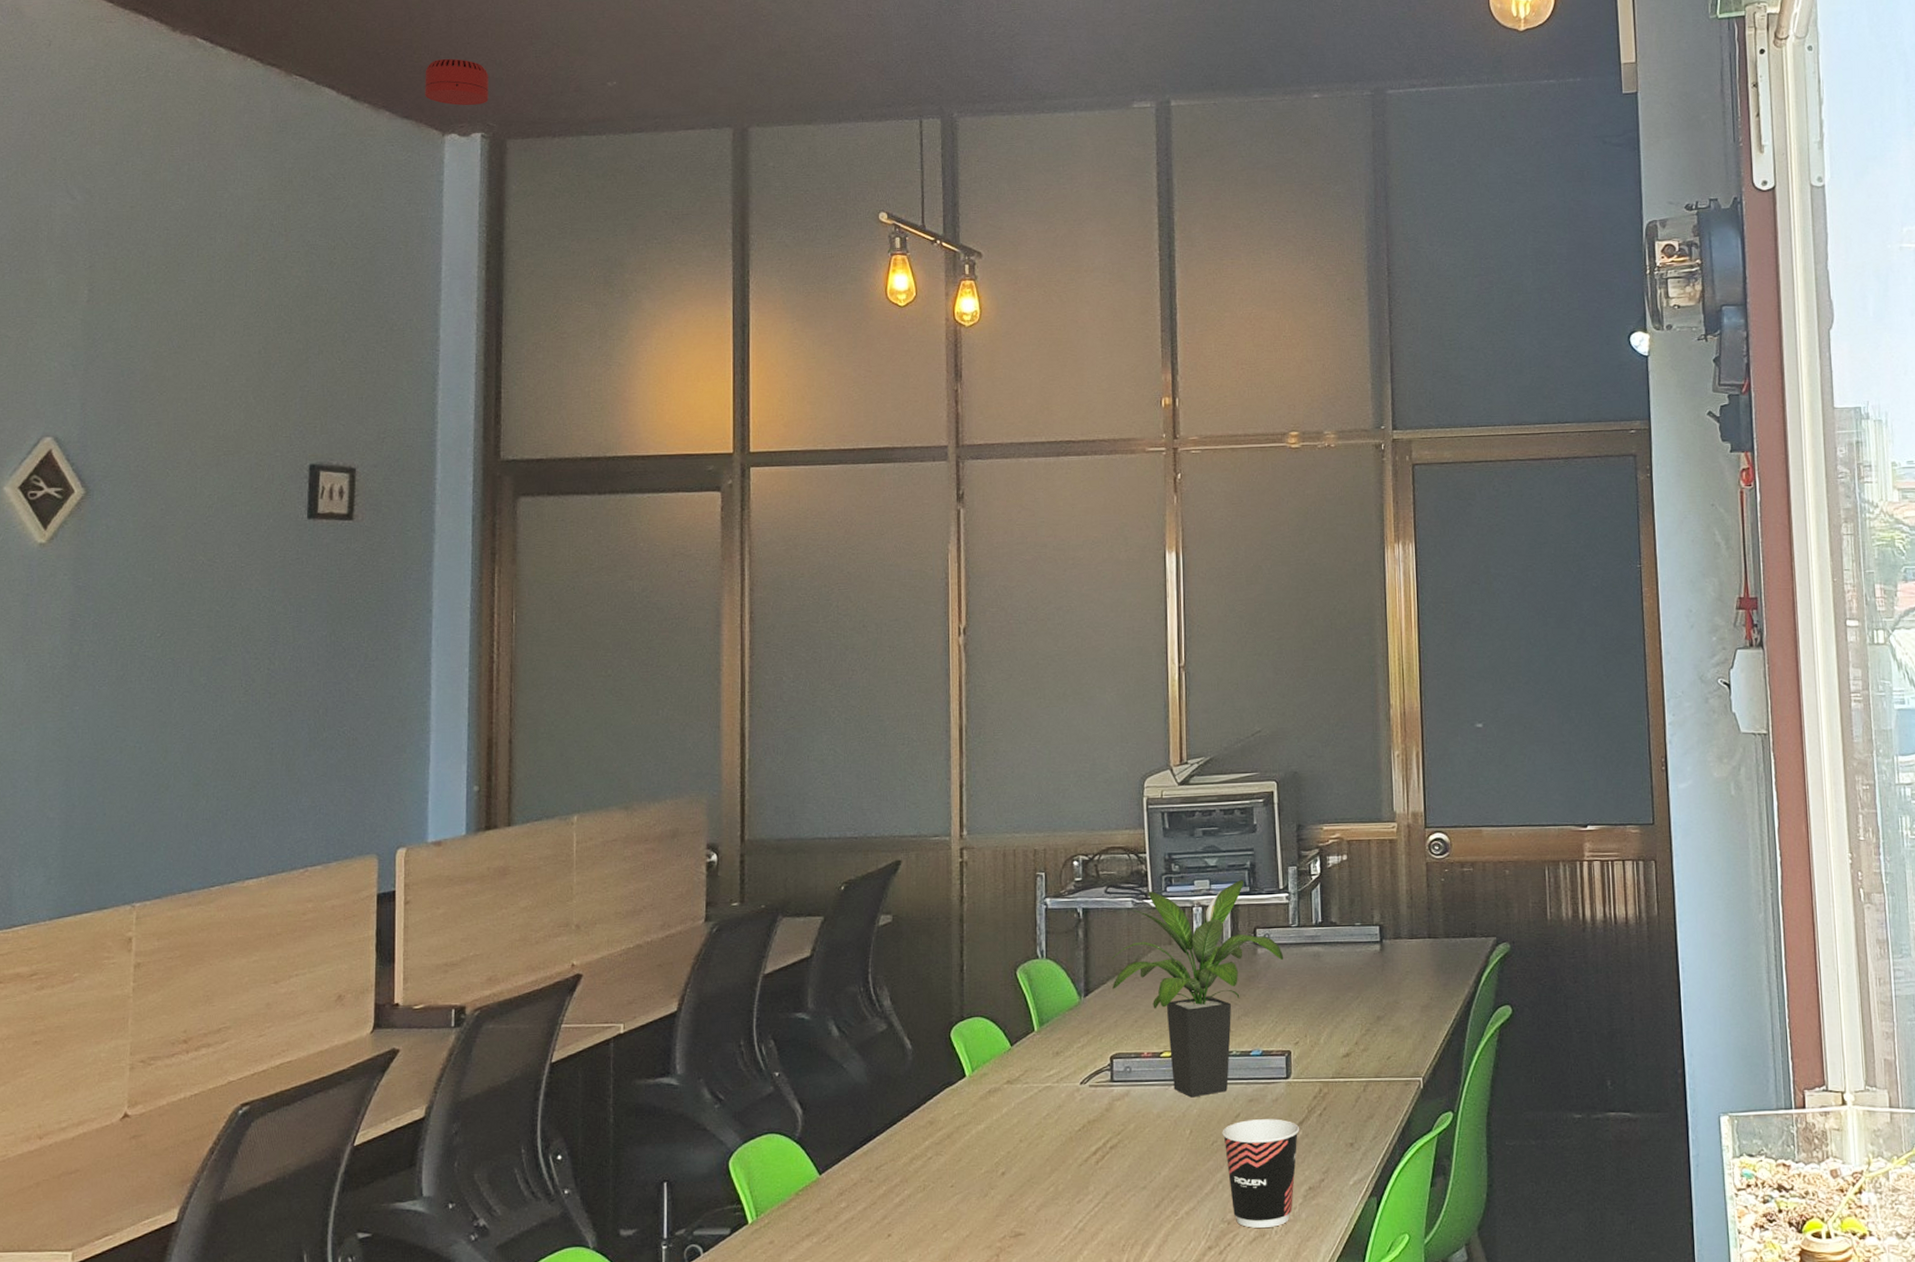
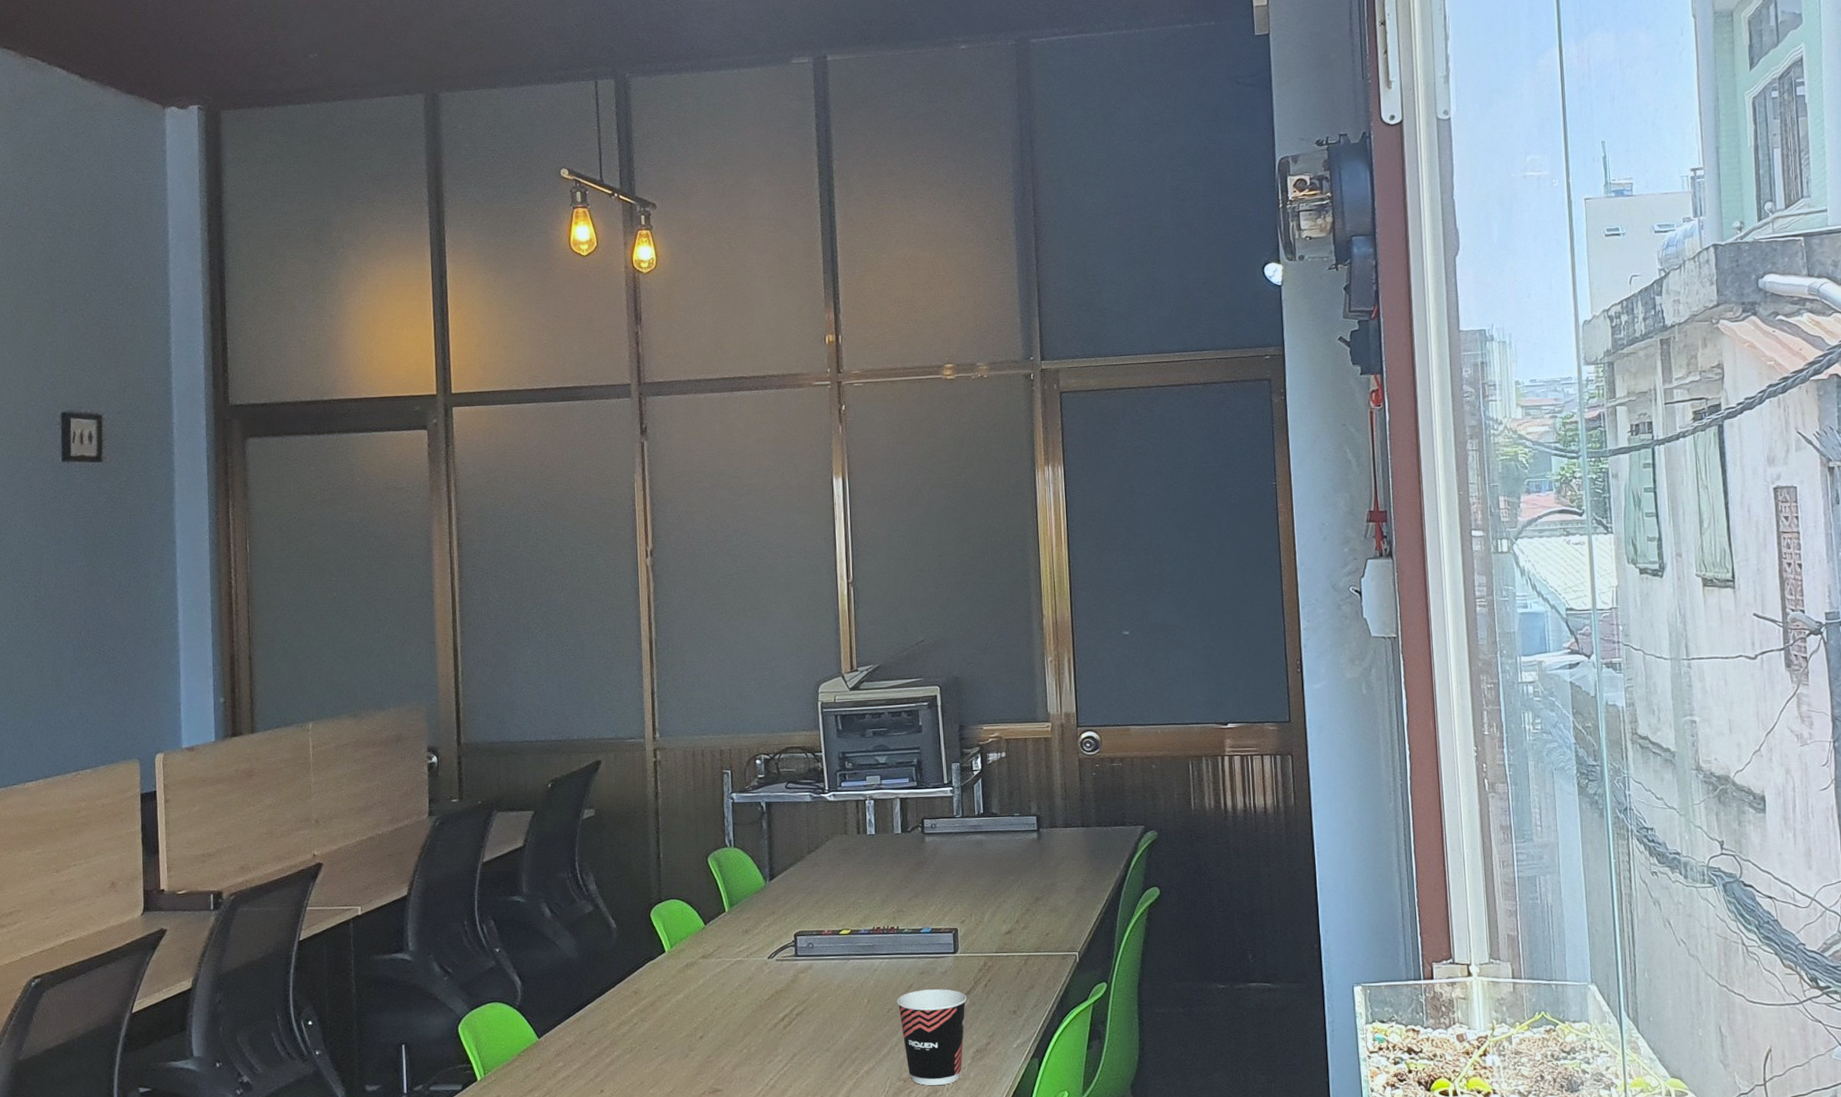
smoke detector: present [425,59,489,105] -> none [144,37,203,80]
potted plant: present [1112,880,1284,1098] -> none [793,775,950,970]

